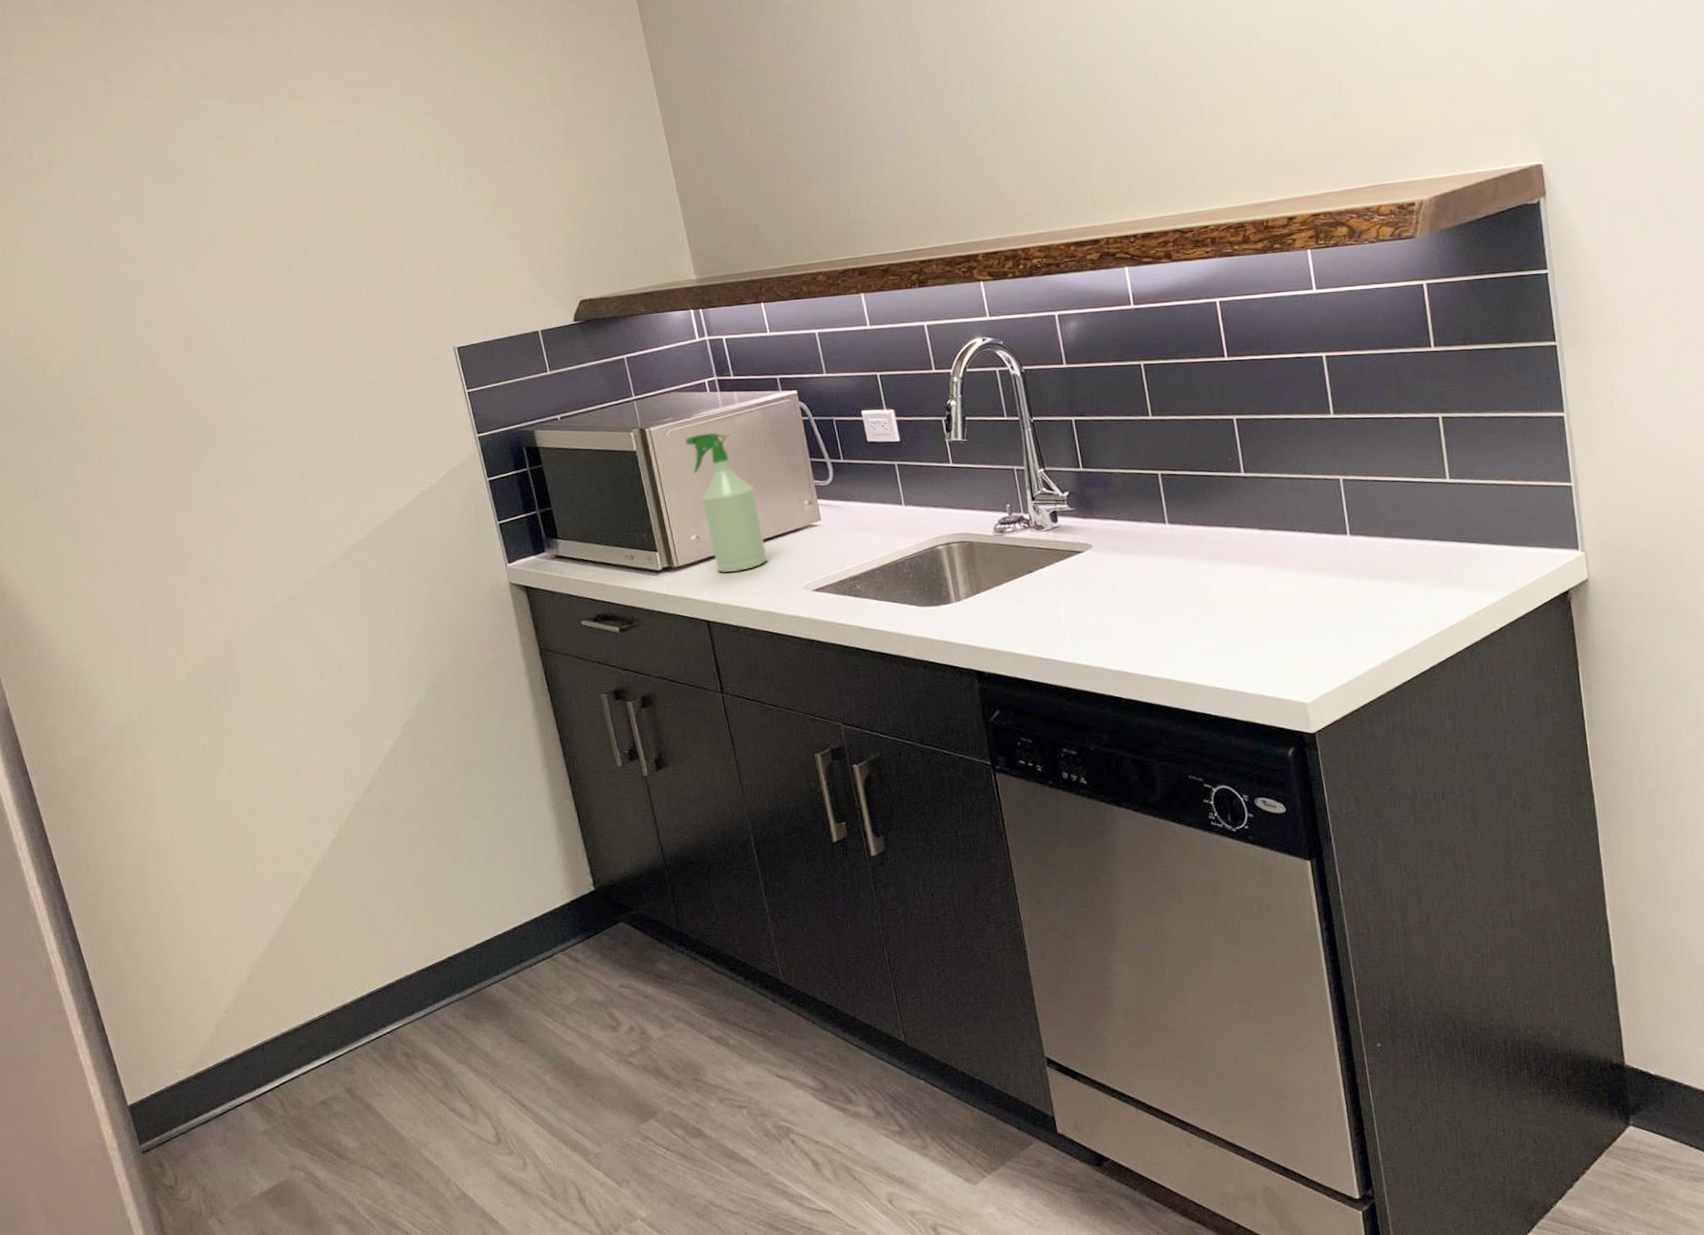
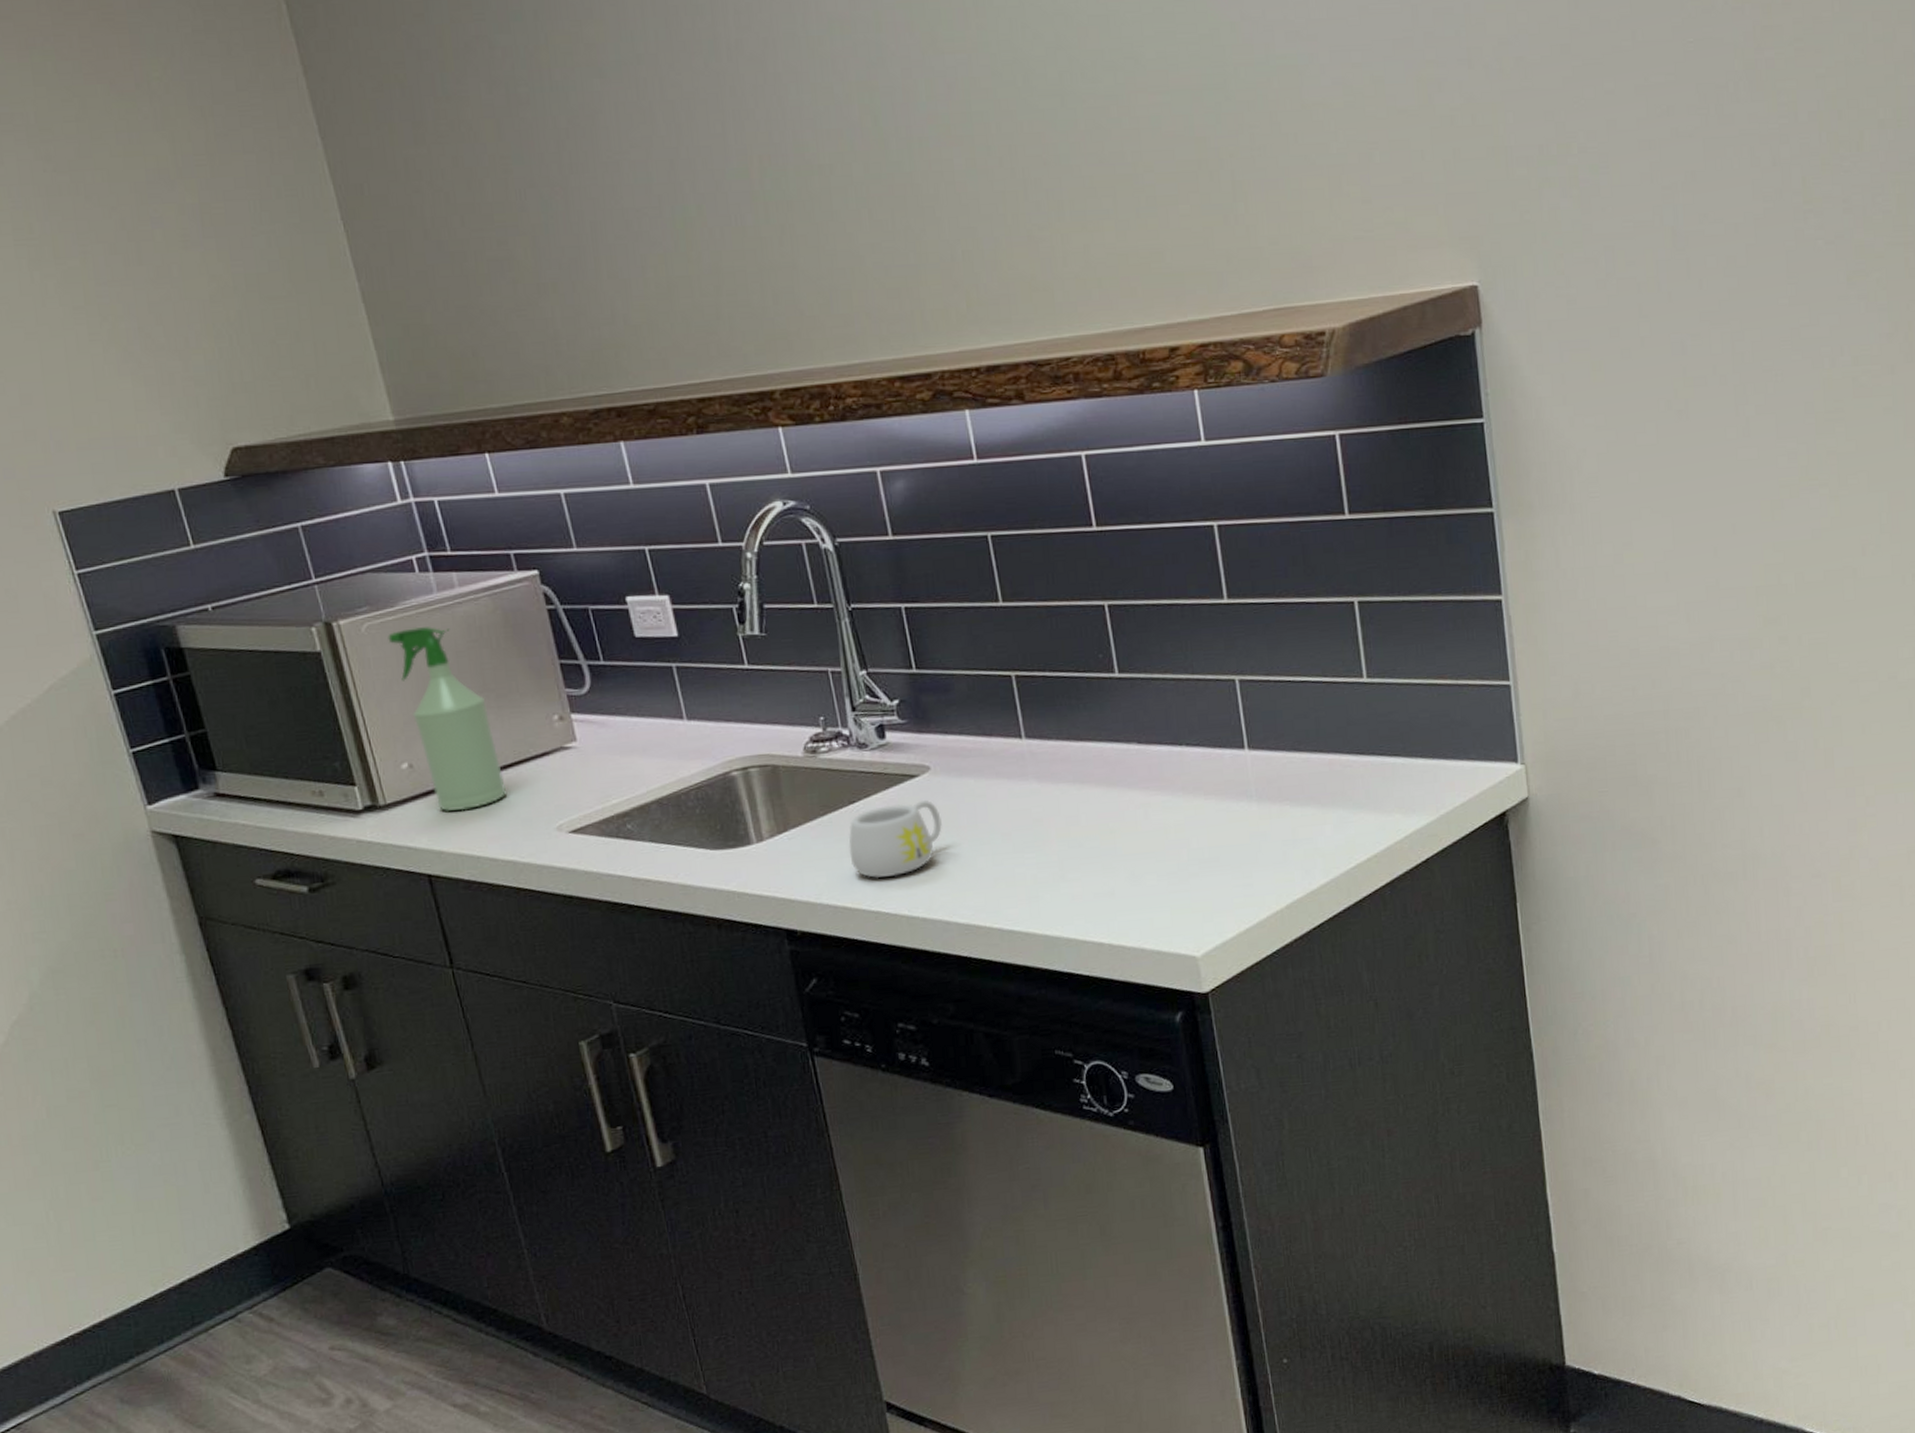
mug: none [1027,571,1101,633] -> present [848,799,942,879]

